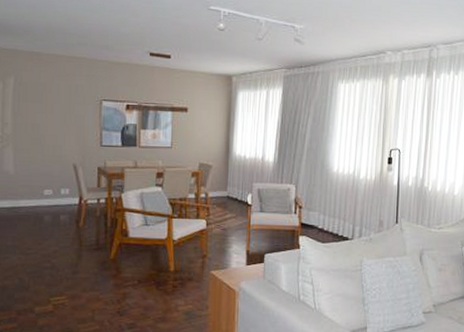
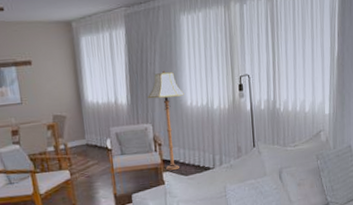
floor lamp: none [295,134,332,235] -> present [148,70,184,170]

